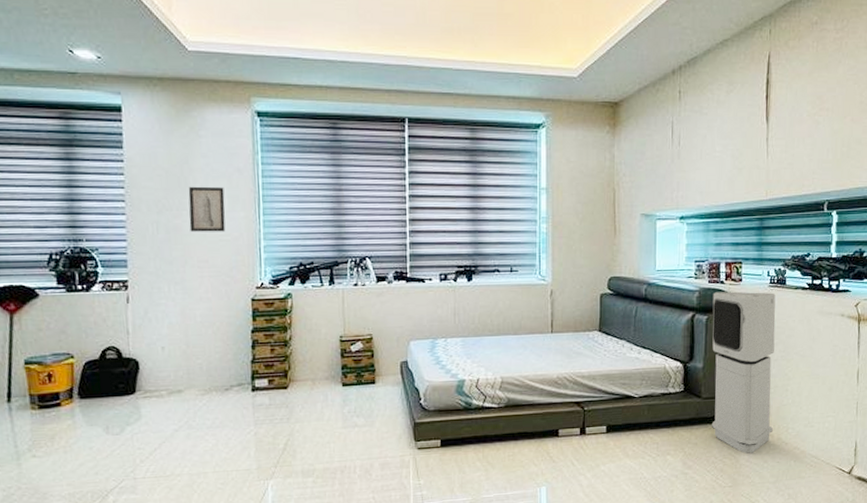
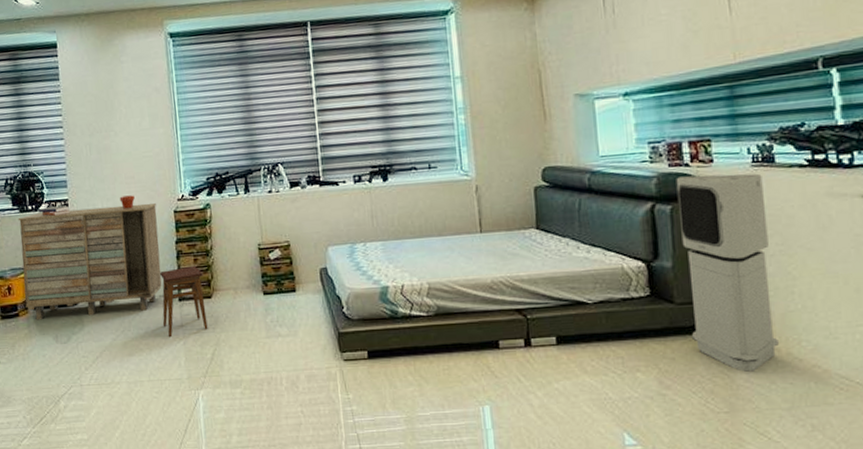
dresser: none [64,280,234,410] -> present [18,195,162,320]
wall art: present [188,186,226,232] -> none [114,107,148,151]
stool: none [232,355,282,428] -> present [160,265,208,338]

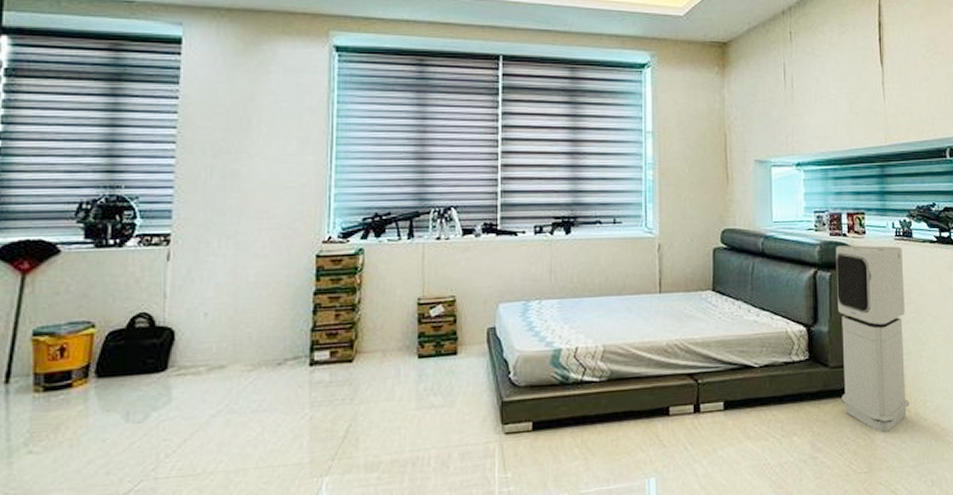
dresser: present [18,195,162,320] -> none [85,233,293,393]
stool: present [160,265,208,338] -> none [284,322,345,412]

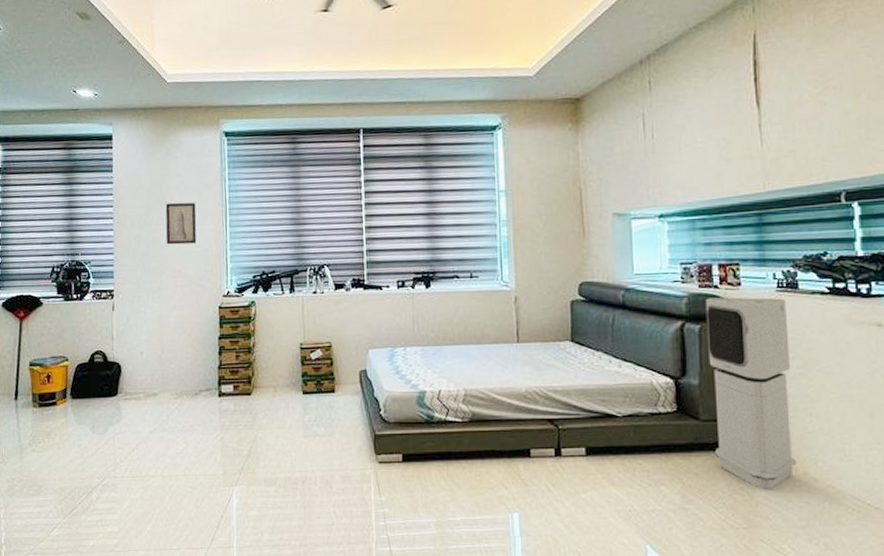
wall art: none [249,126,293,178] -> present [165,202,197,245]

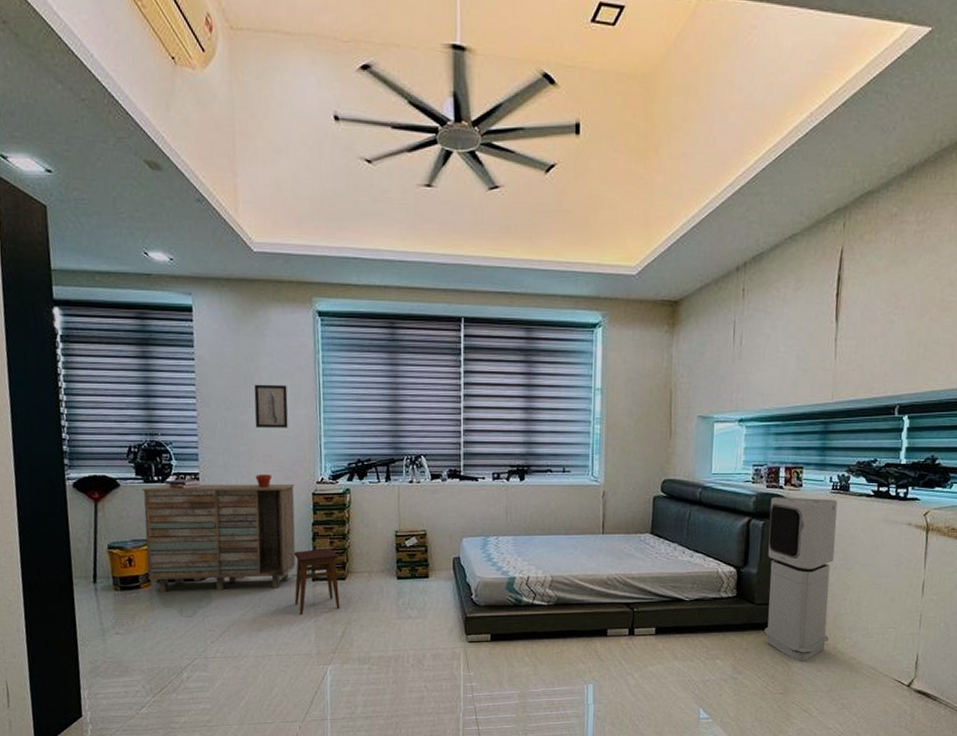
dresser: none [62,289,203,410] -> present [142,474,296,593]
stool: none [201,362,246,433] -> present [294,548,340,615]

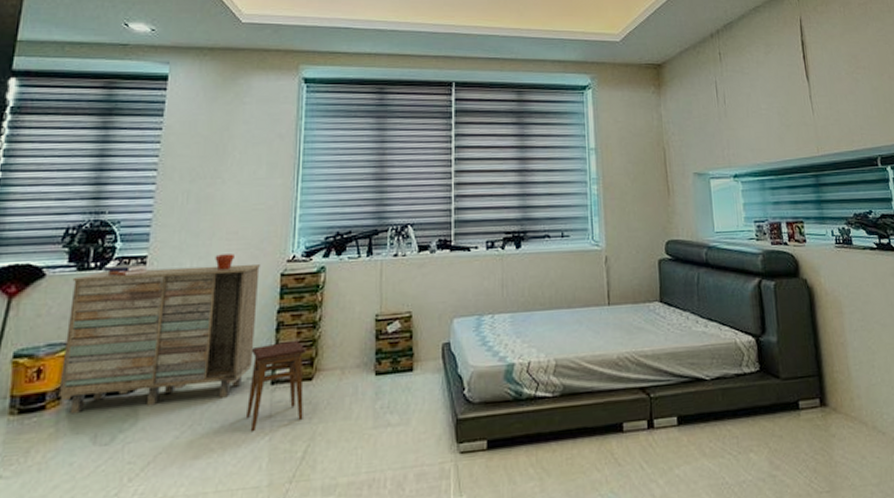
wall art: present [253,384,288,428] -> none [222,153,263,202]
air purifier: present [764,497,838,661] -> none [777,253,866,447]

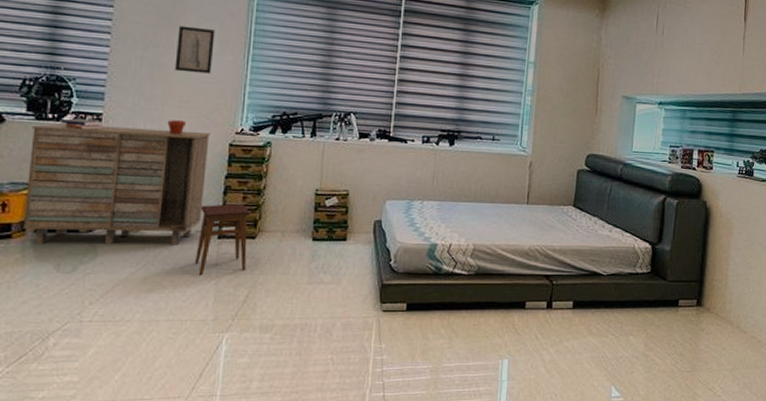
wall art: none [222,153,263,202] -> present [174,25,215,74]

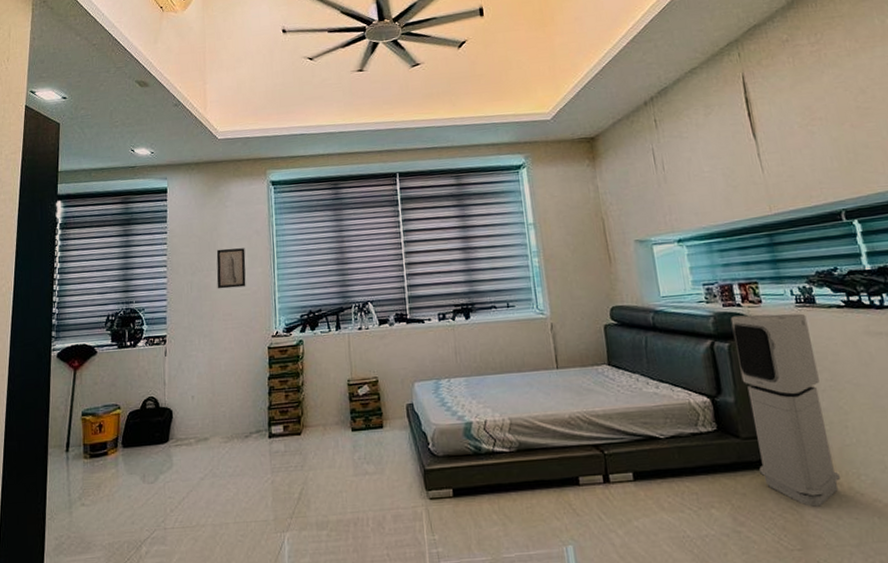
dresser: present [23,118,210,245] -> none [115,331,253,459]
stool: present [194,203,250,276] -> none [251,401,296,476]
air purifier: none [675,178,743,339] -> present [730,313,840,507]

